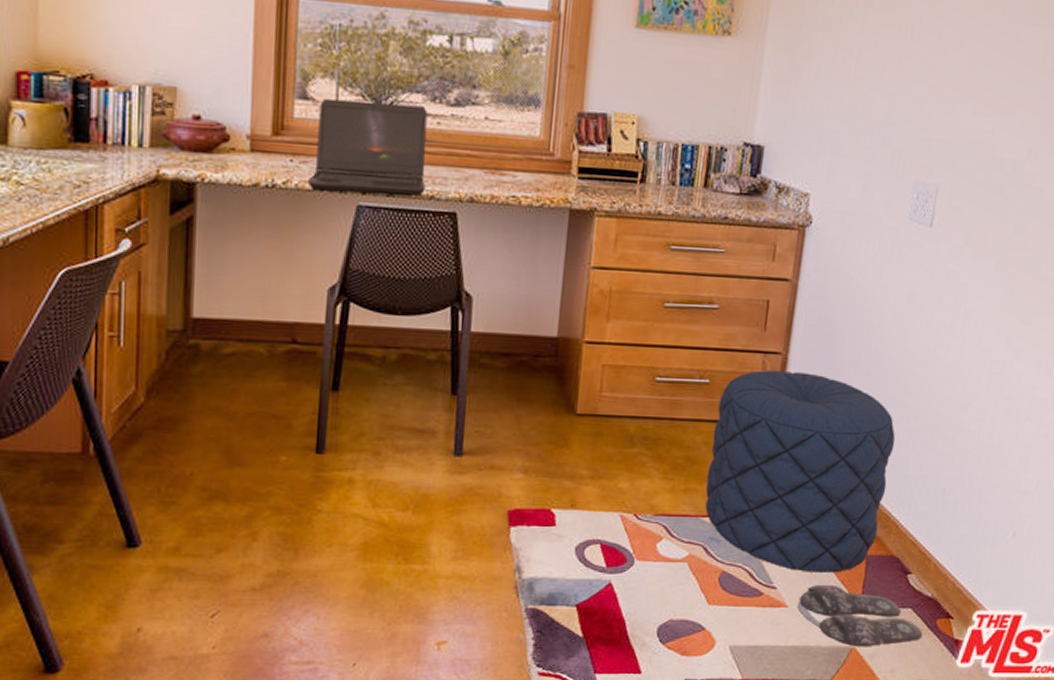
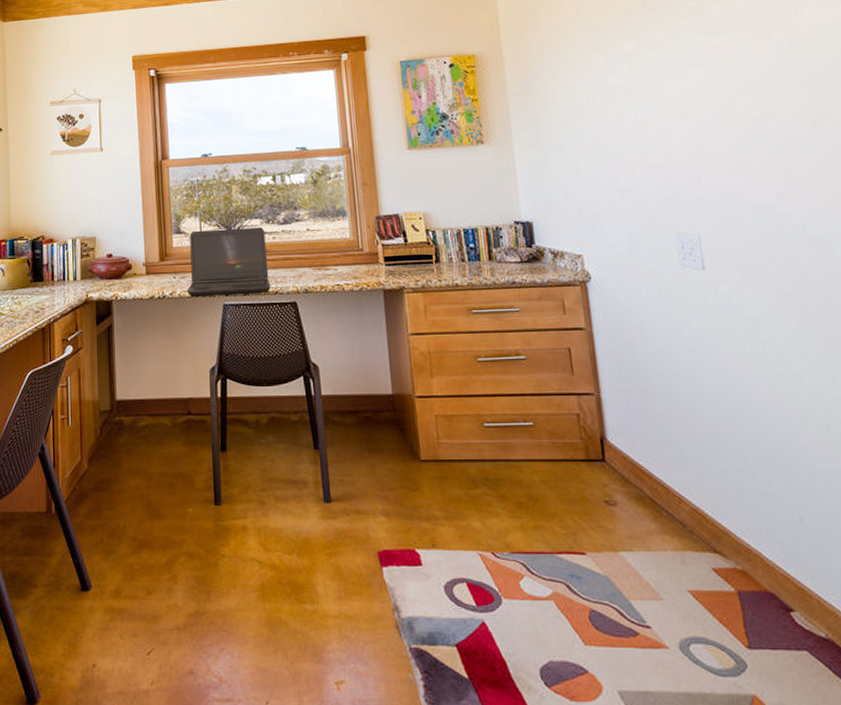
pouf: present [705,369,896,573] -> none [546,409,743,611]
slippers: present [799,584,923,646] -> none [678,623,831,695]

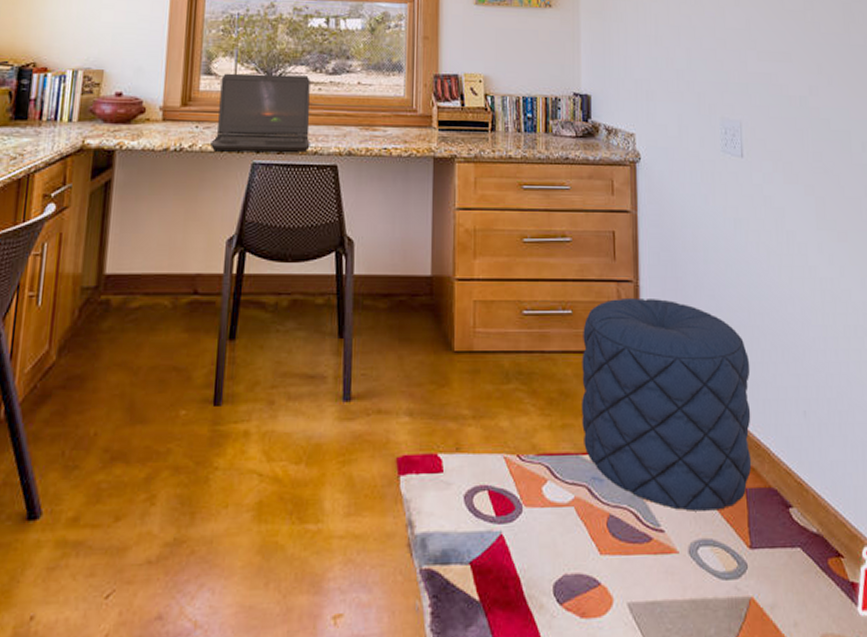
pouf: none [546,409,743,611] -> present [581,297,752,511]

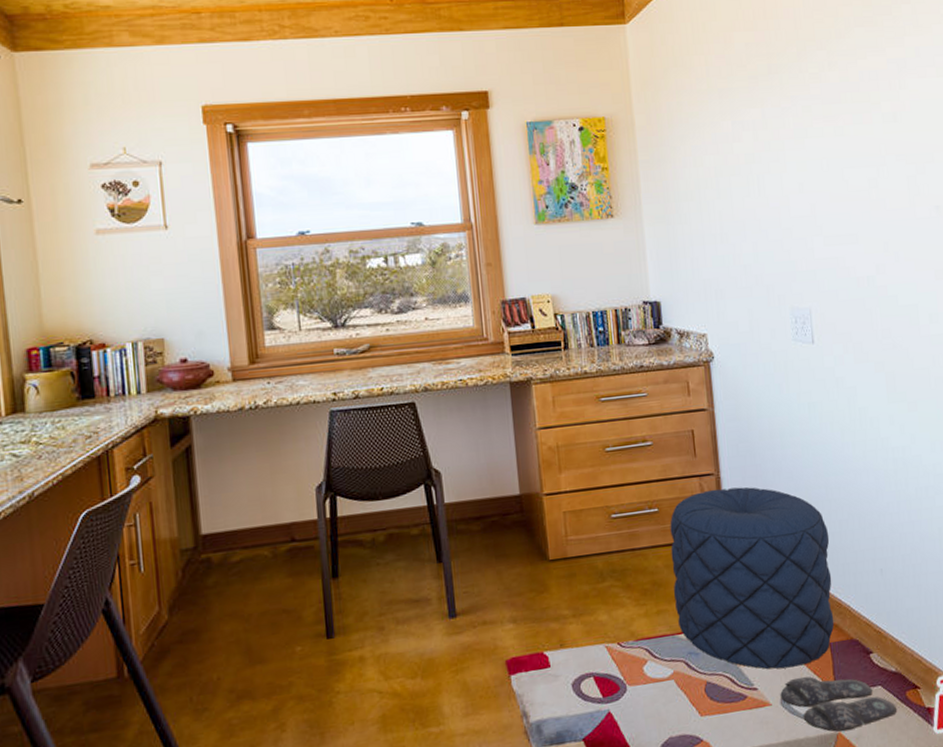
laptop computer: present [211,73,310,152] -> none [285,318,385,405]
slippers: none [689,524,818,596] -> present [780,676,897,732]

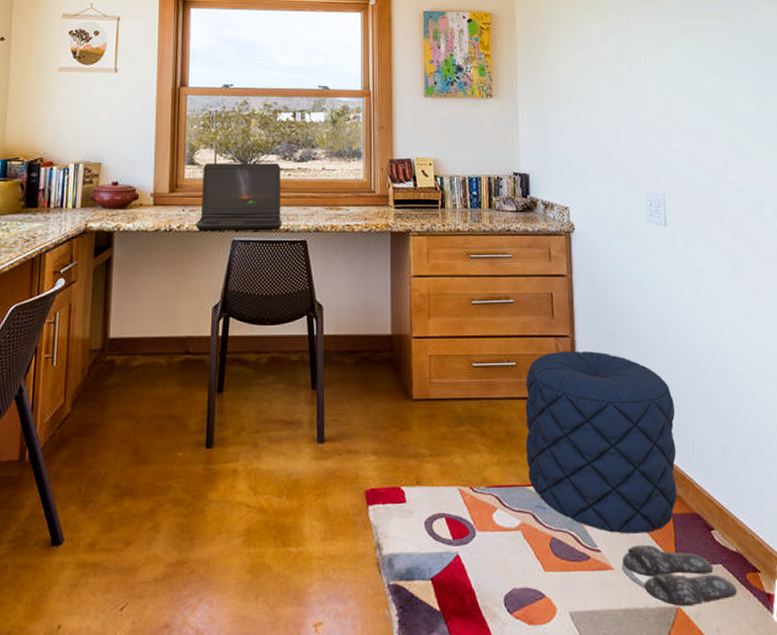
laptop computer: none [285,318,385,405] -> present [196,163,282,231]

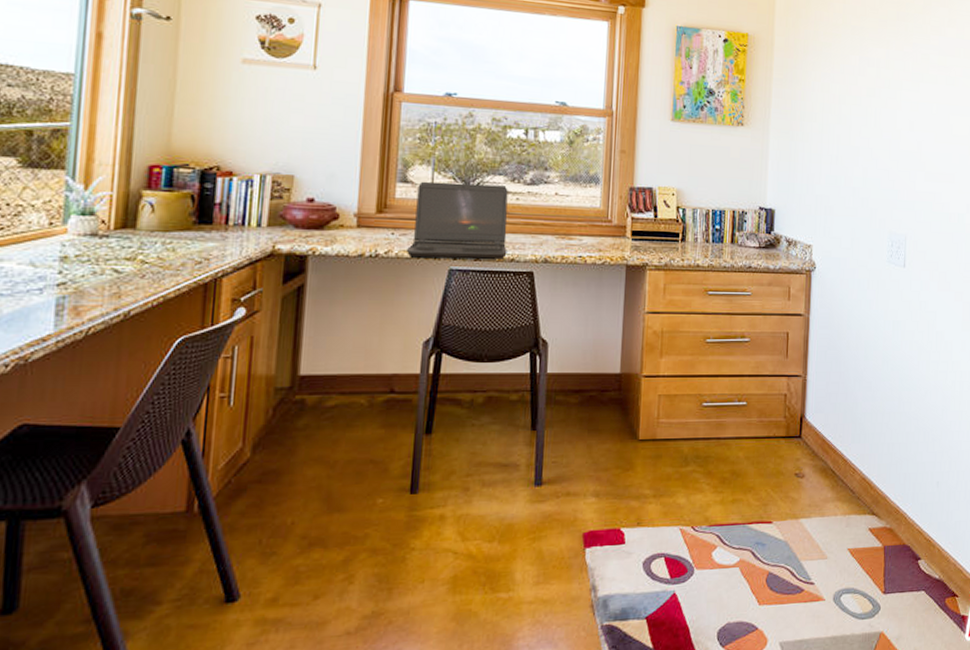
pouf: present [525,350,678,534] -> none [749,390,896,567]
slippers: present [622,544,737,606] -> none [834,575,936,631]

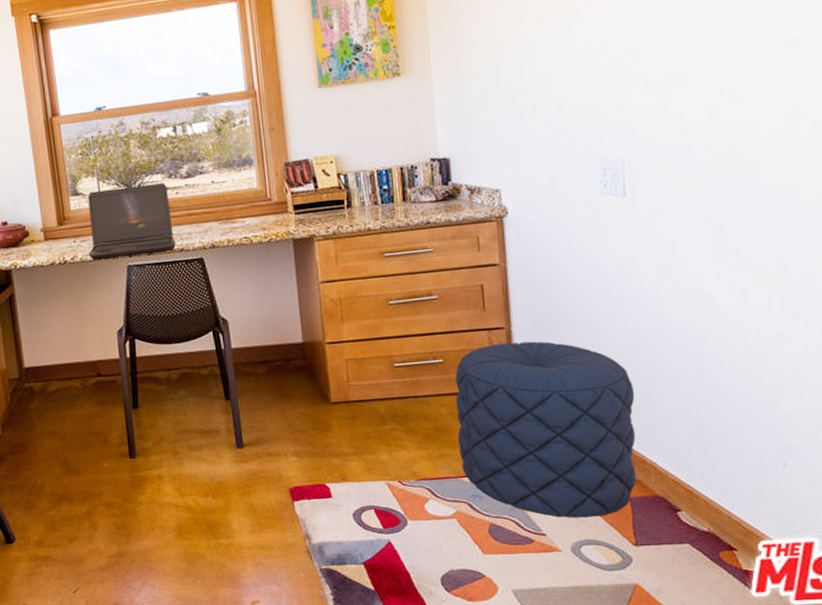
pouf: none [749,390,896,567] -> present [455,341,637,518]

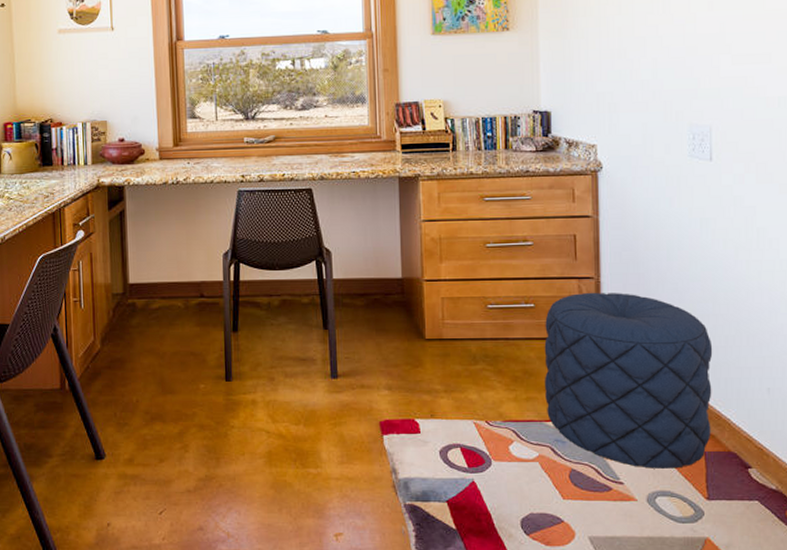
laptop computer: present [87,183,176,260] -> none [202,113,287,183]

